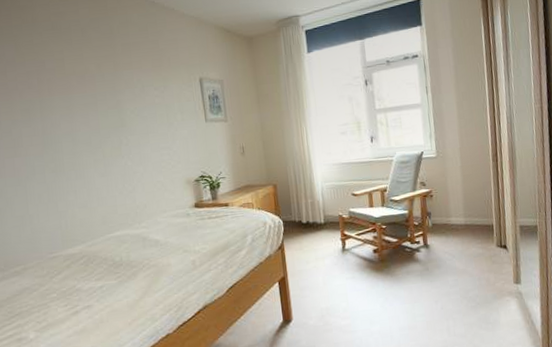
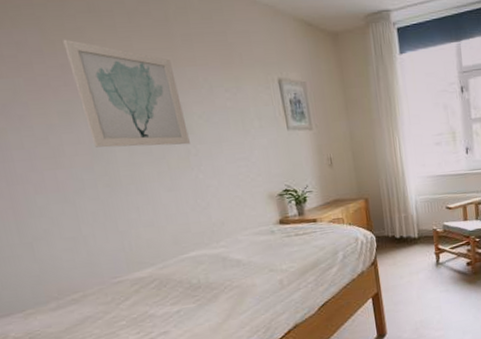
wall art: none [31,51,123,139] -> present [62,39,190,148]

